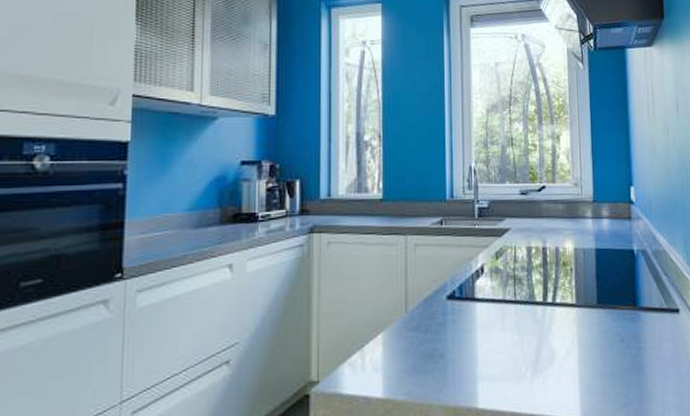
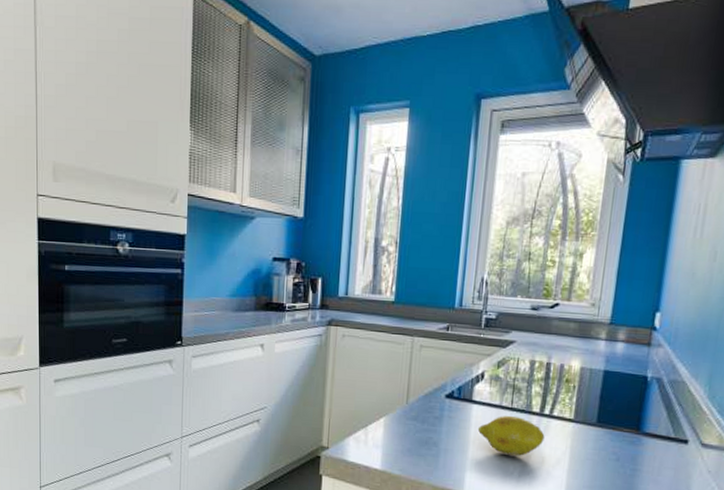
fruit: none [484,310,552,354] -> present [477,416,545,456]

